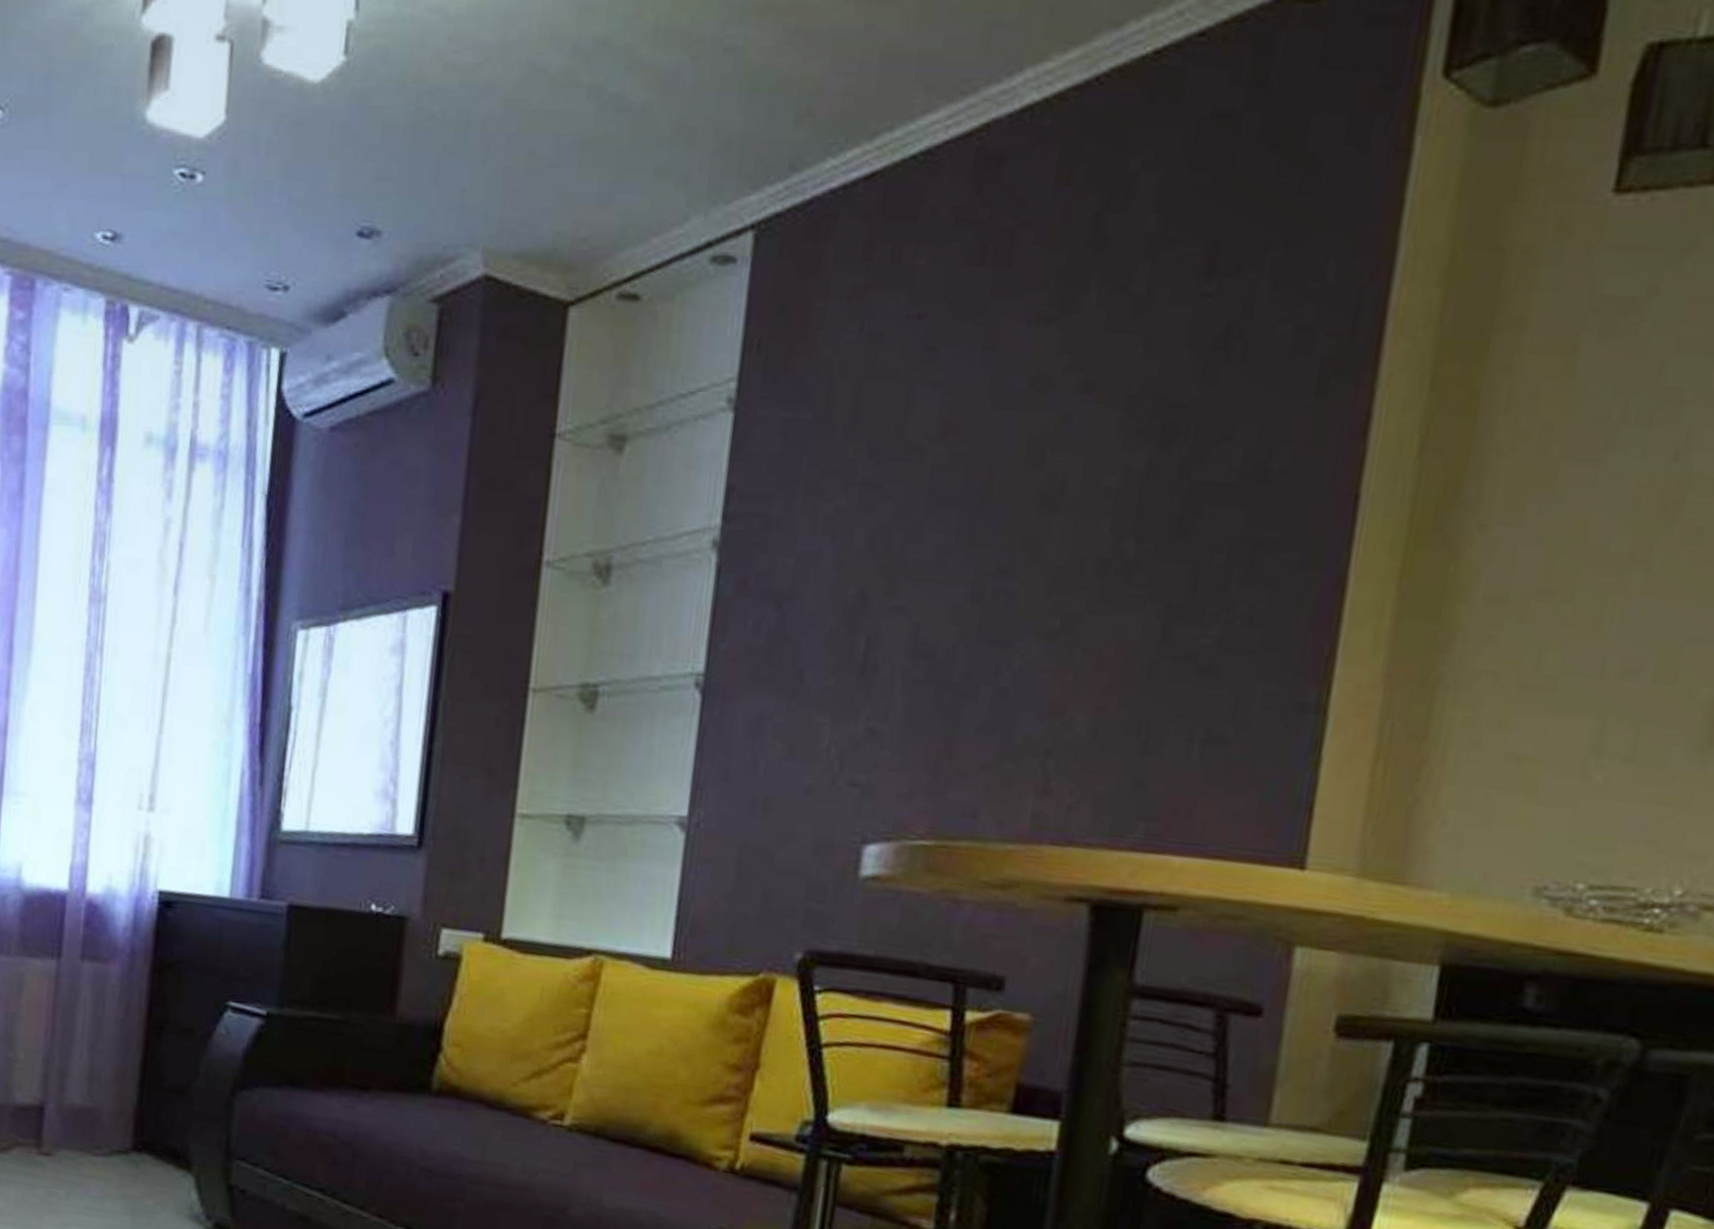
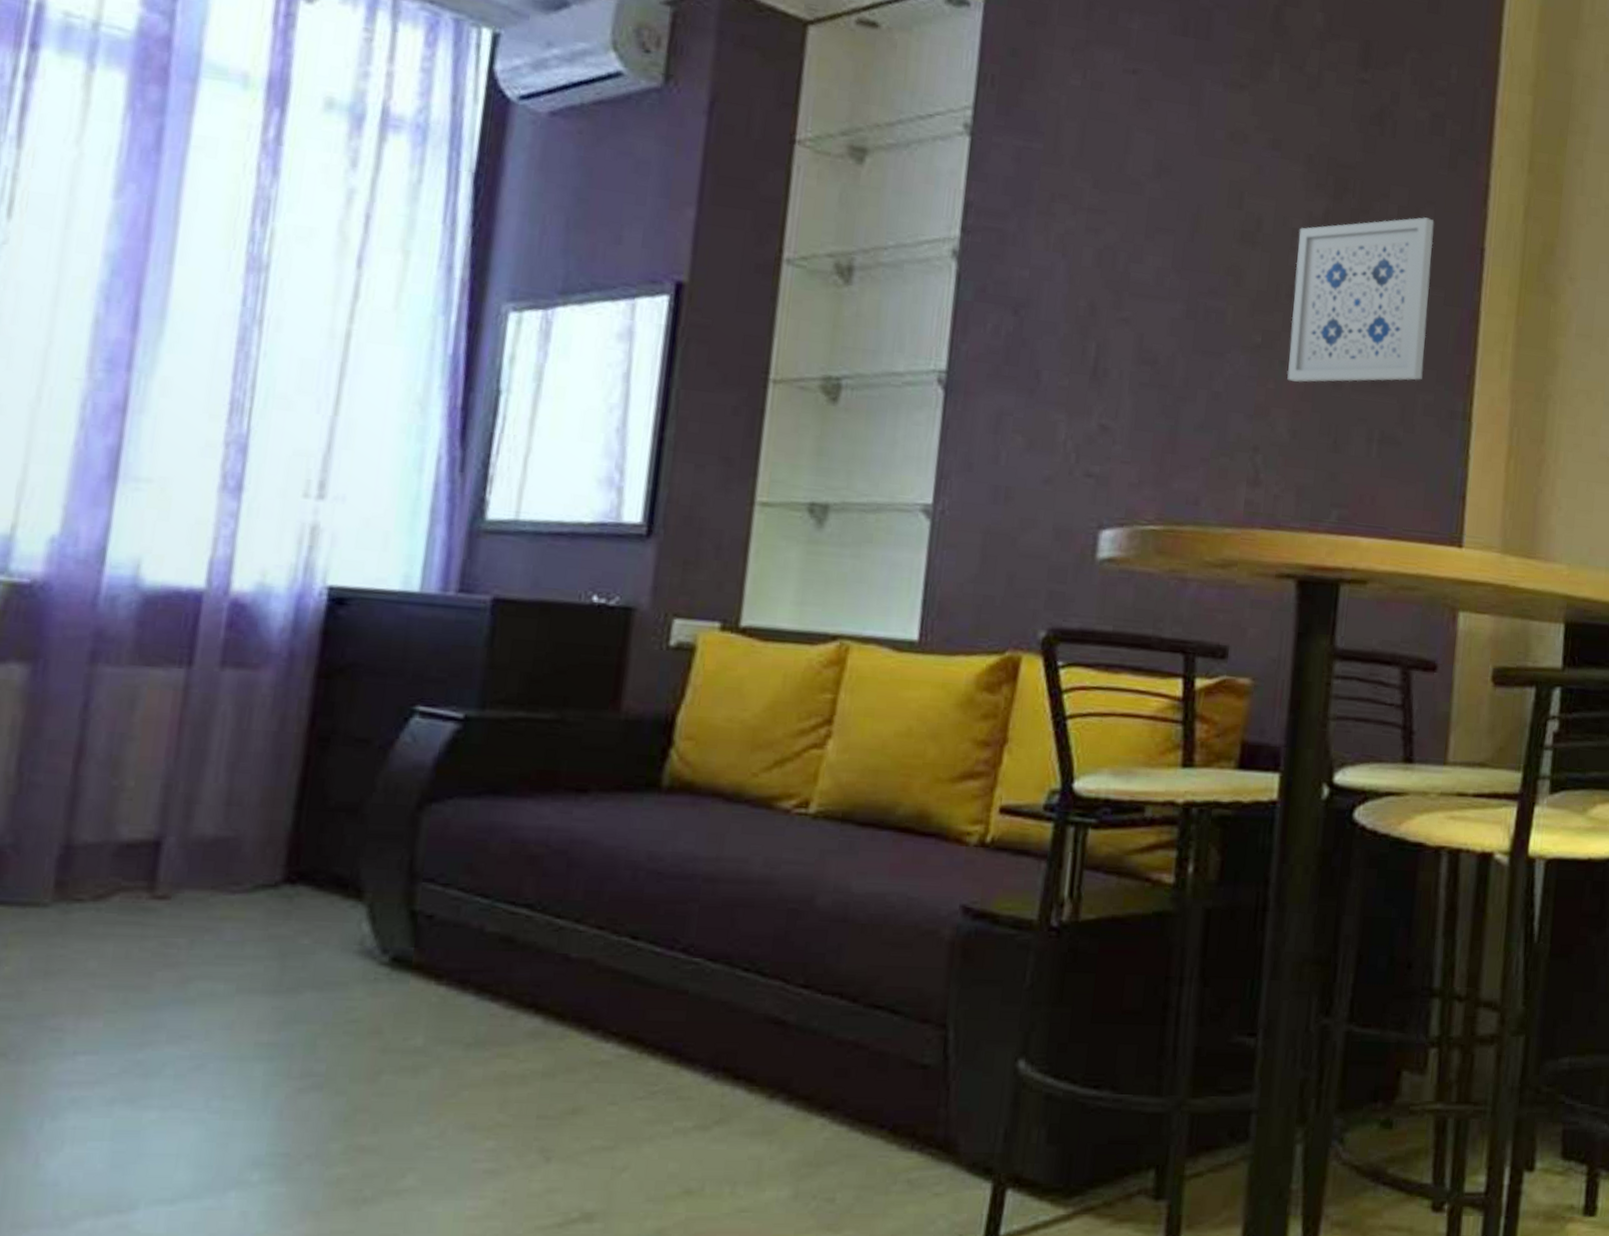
wall art: none [1089,461,1292,673] -> present [1287,217,1435,382]

